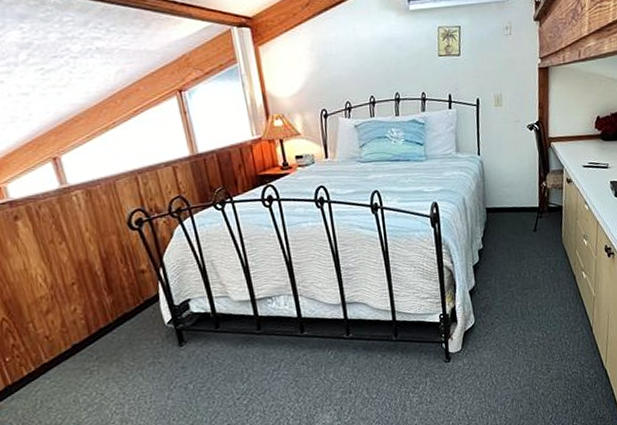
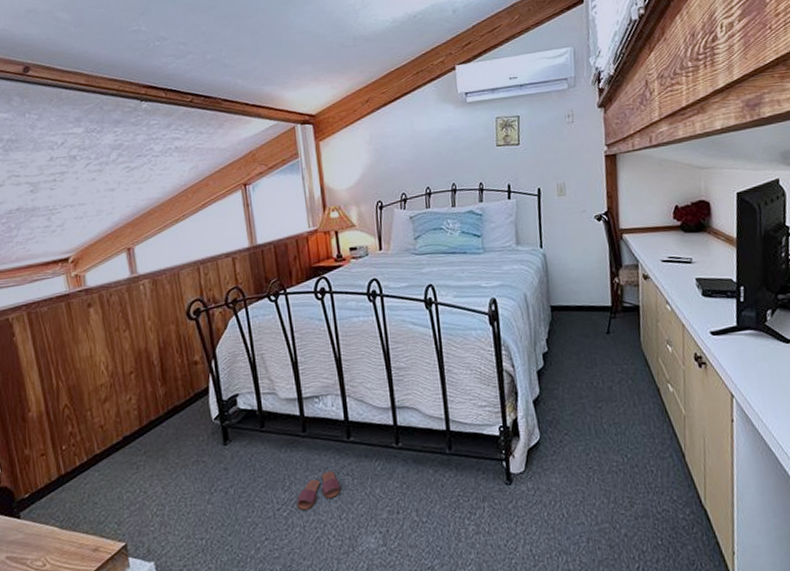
slippers: none [255,362,297,397] -> present [297,471,341,510]

